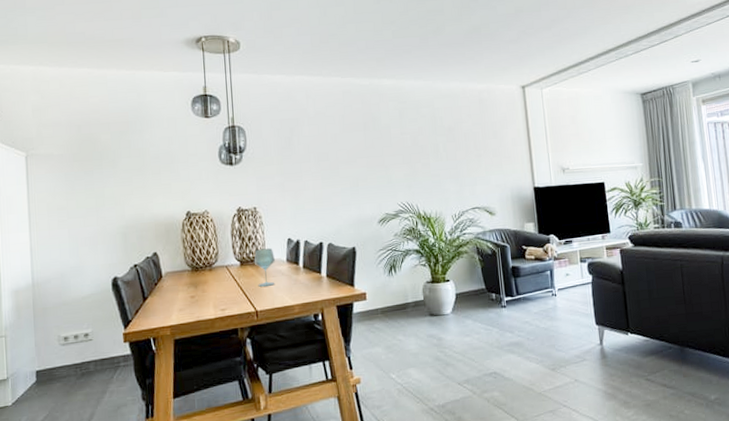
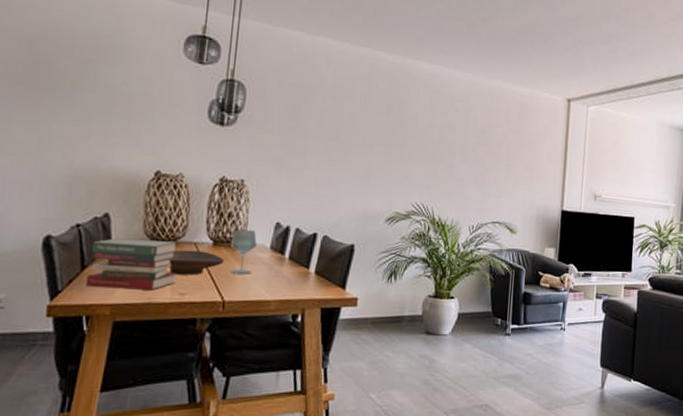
books: none [148,267,216,314] -> present [85,238,178,291]
decorative bowl: none [209,271,251,295] -> present [169,249,224,276]

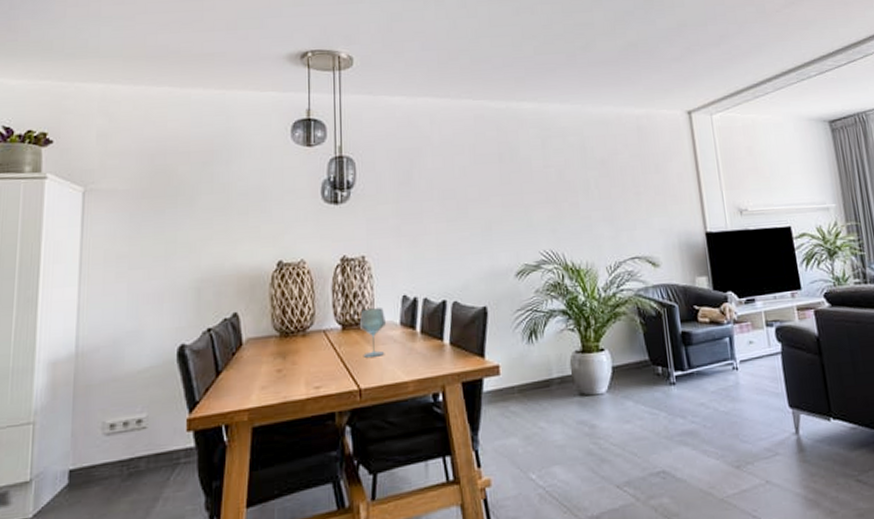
books: present [85,238,178,291] -> none [221,332,309,393]
decorative bowl: present [169,249,224,276] -> none [301,337,355,368]

